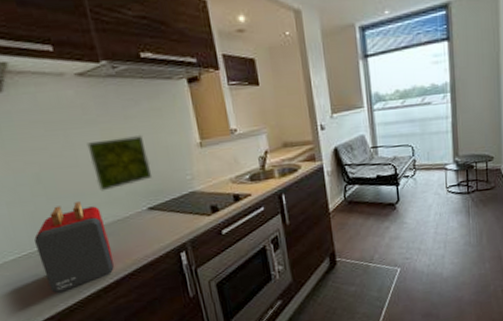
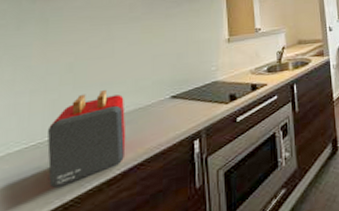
decorative tile: present [86,134,153,191] -> none [126,30,181,81]

